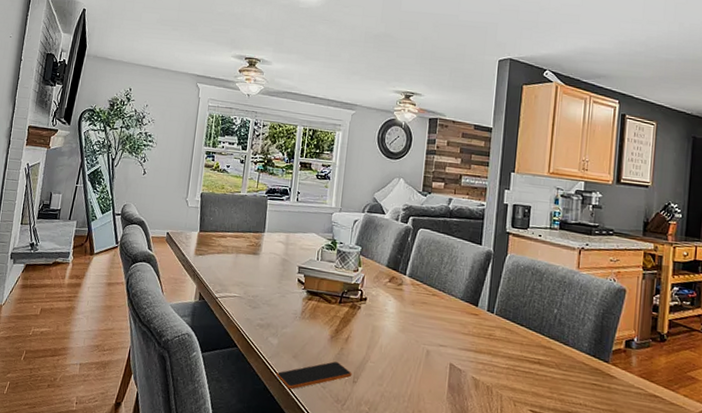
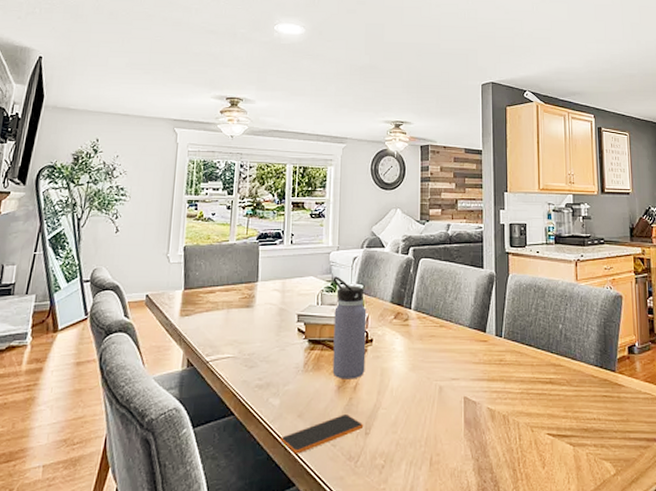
water bottle: none [327,236,363,332] -> present [332,276,367,379]

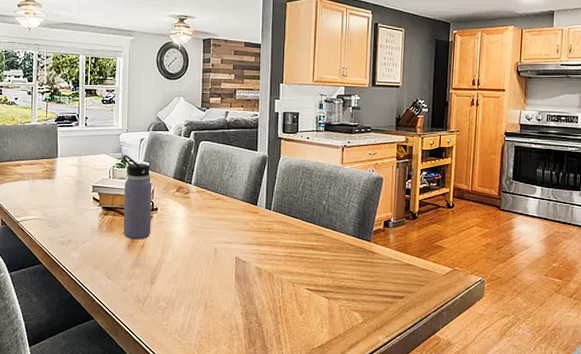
smartphone: present [280,415,364,454] -> none [80,267,150,296]

